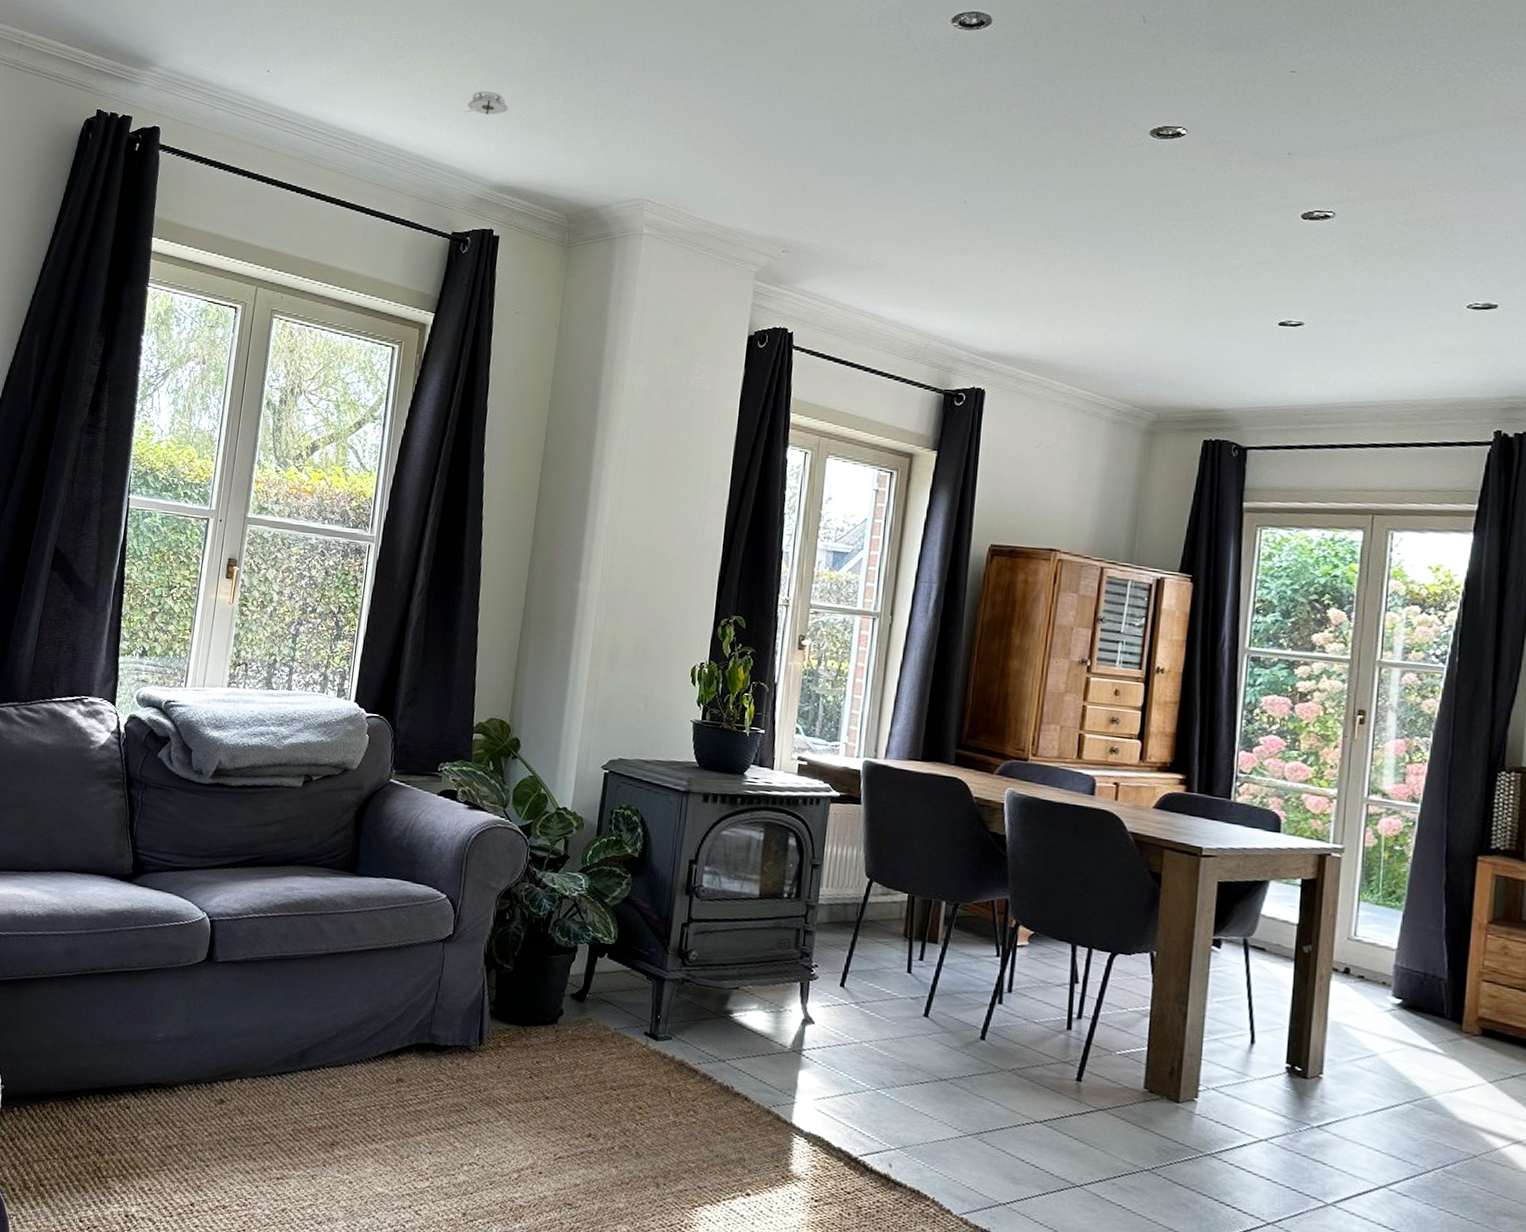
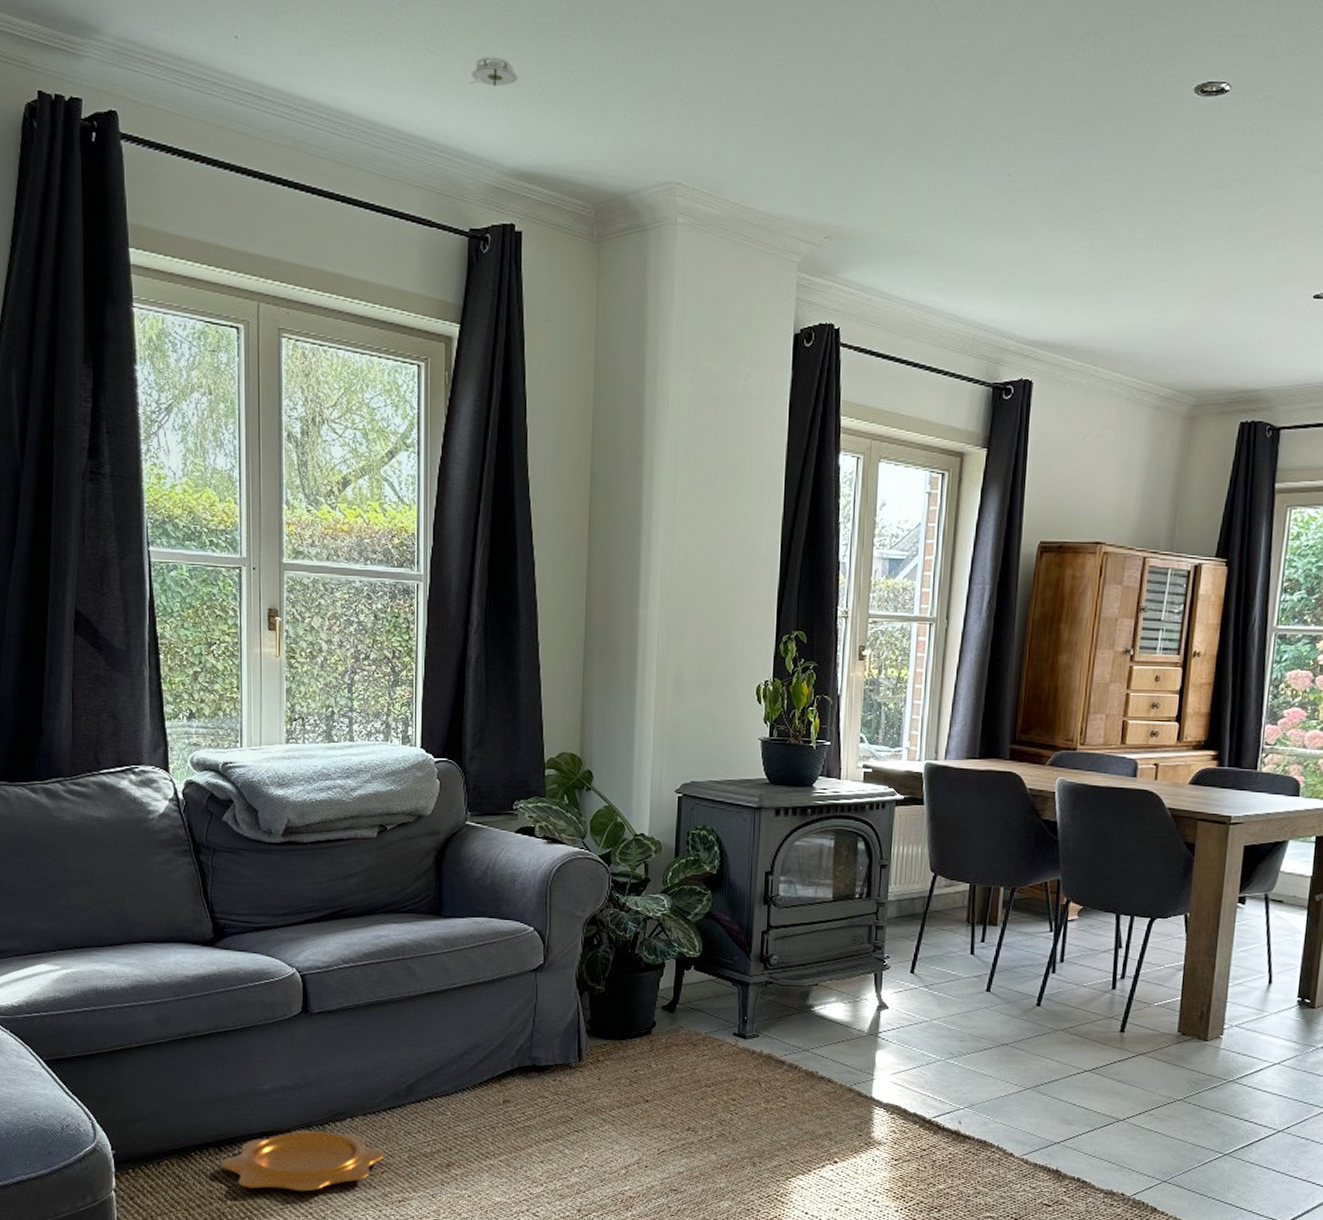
decorative bowl: none [104,1086,269,1155] -> present [221,1130,384,1192]

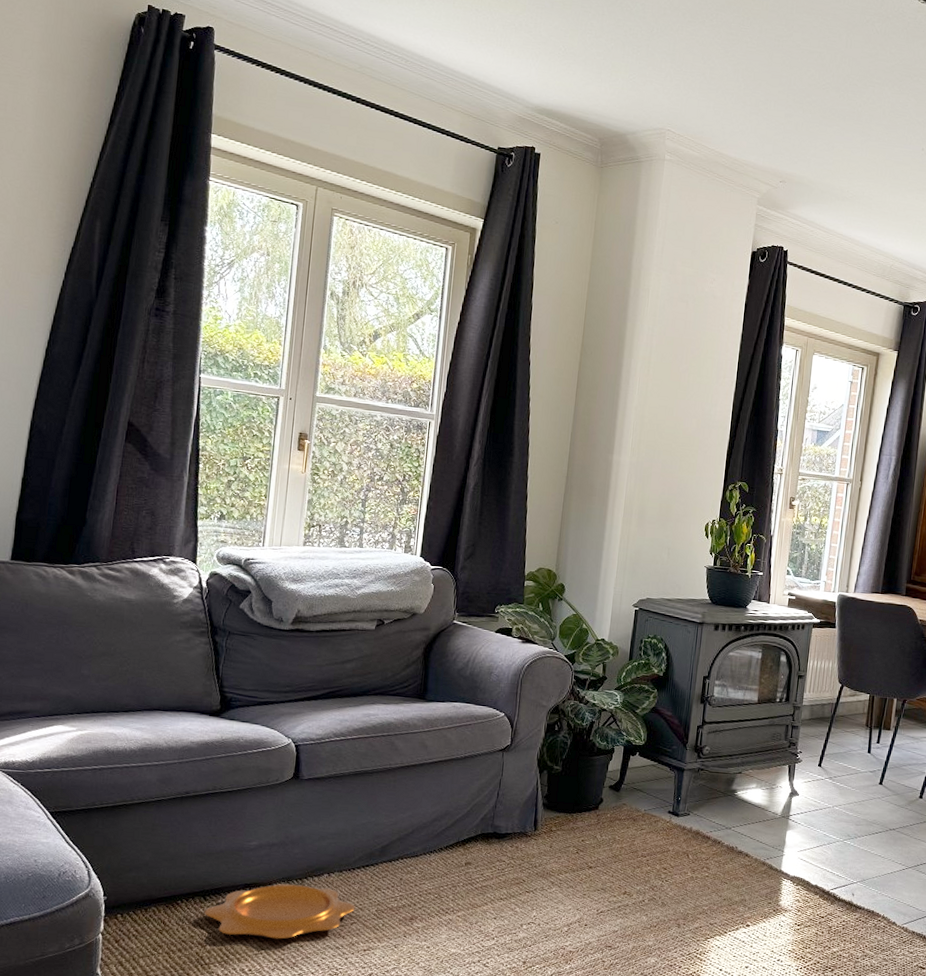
smoke detector: present [469,57,518,86] -> none [507,20,547,44]

